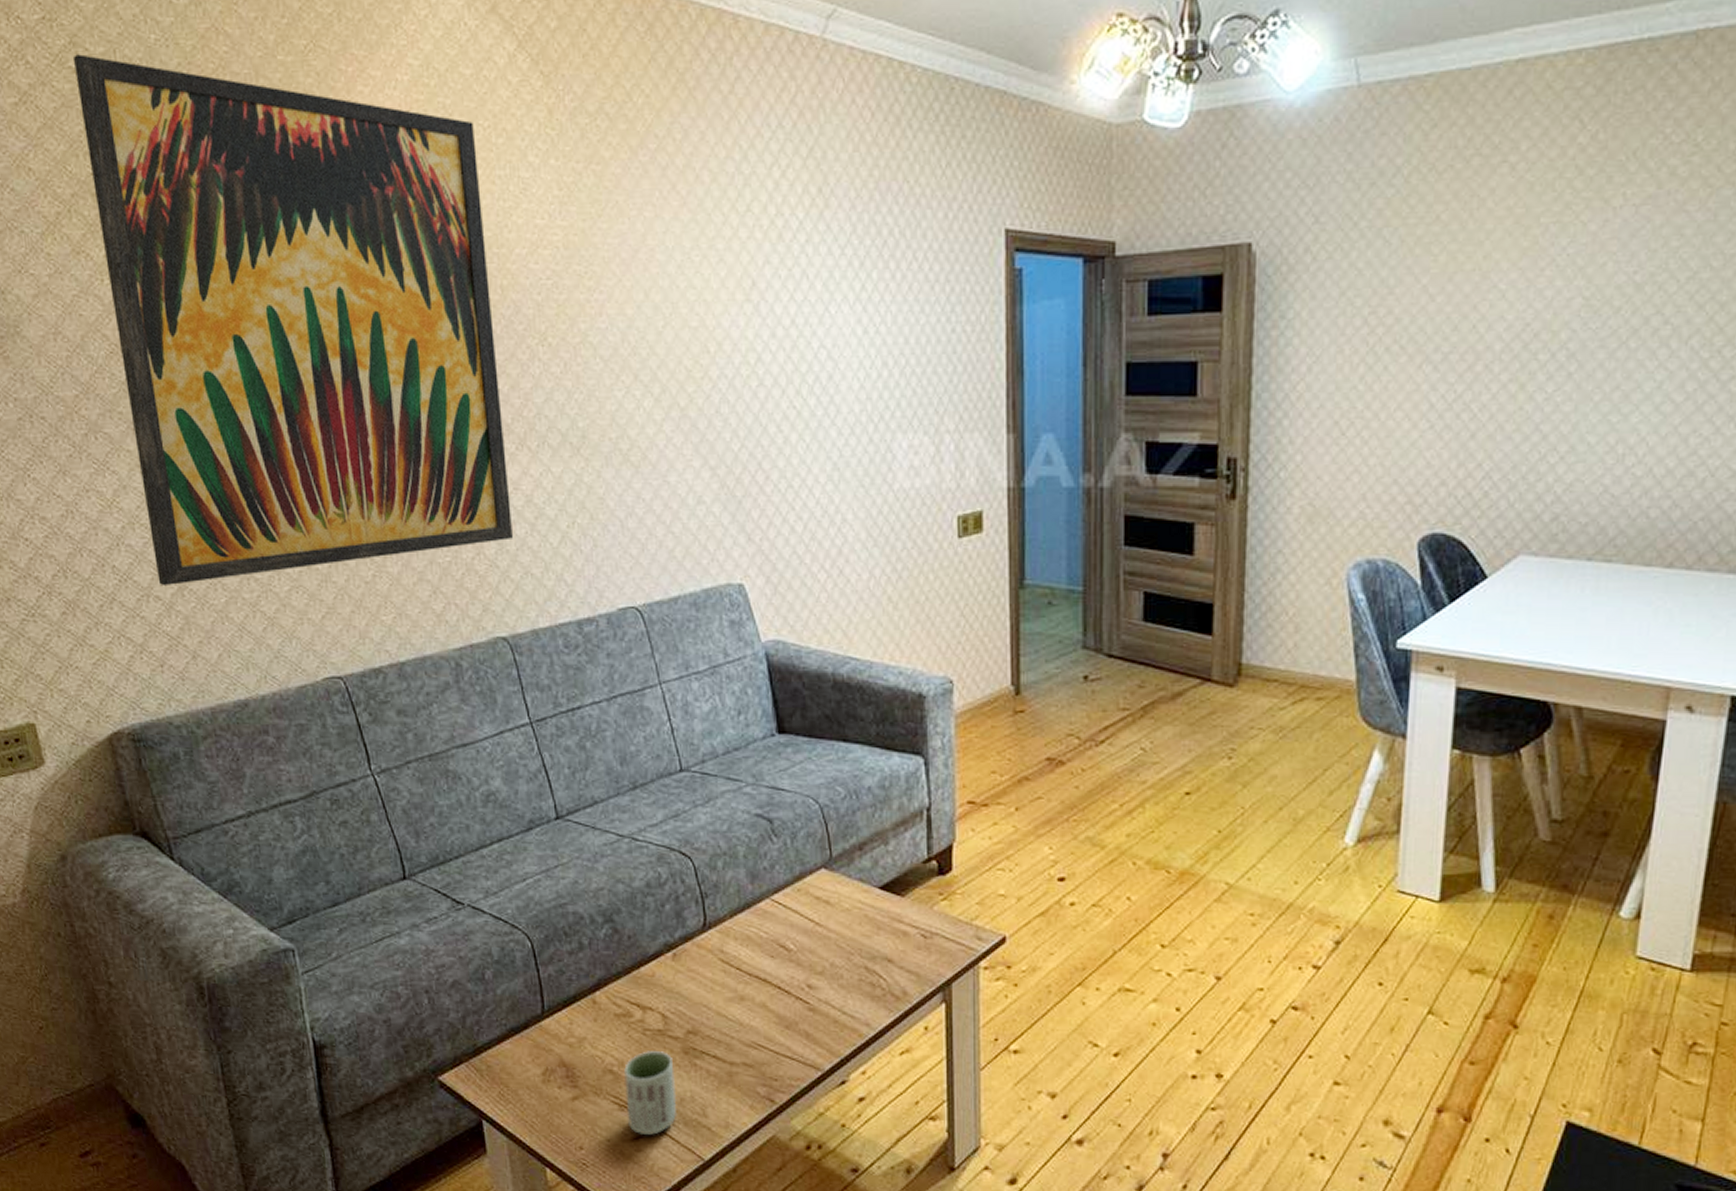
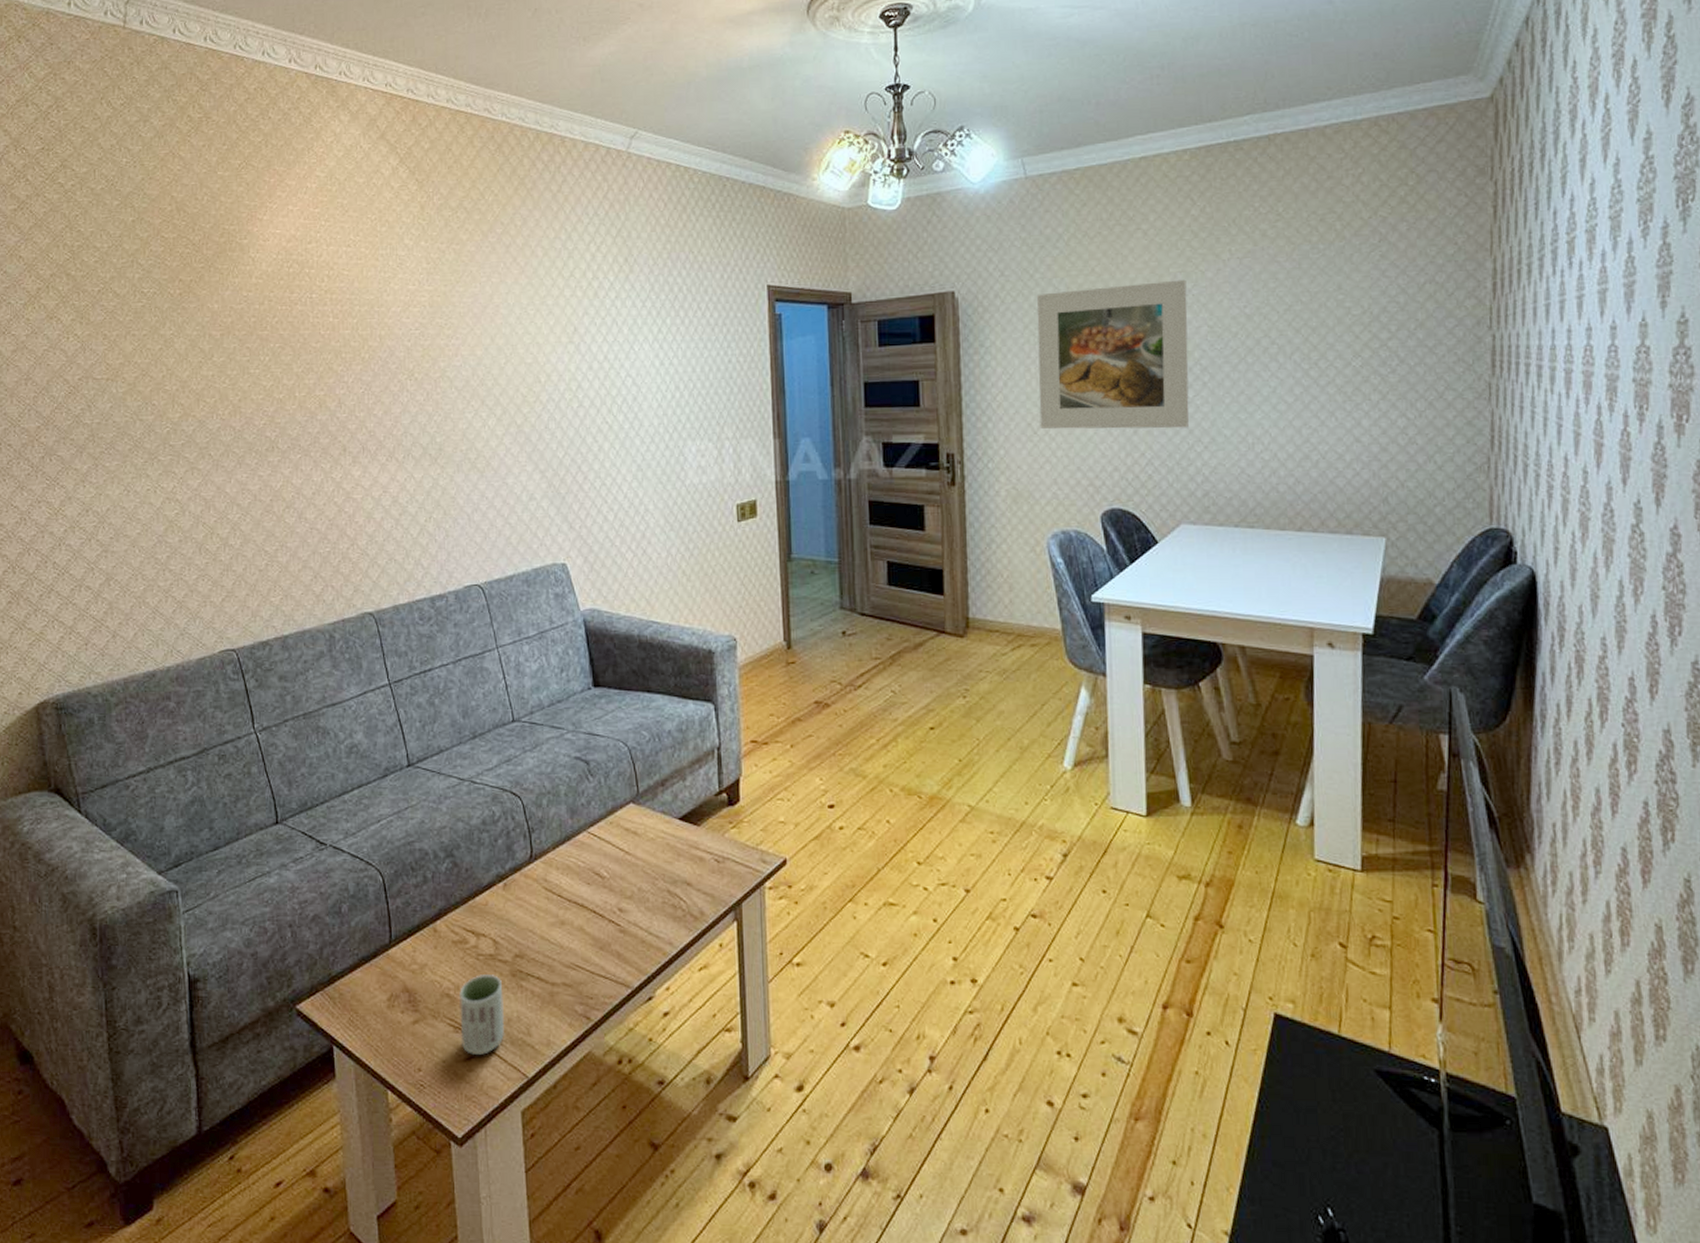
wall art: present [72,54,514,587] -> none [62,173,382,578]
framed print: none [1350,233,1561,433] -> present [1036,279,1189,429]

